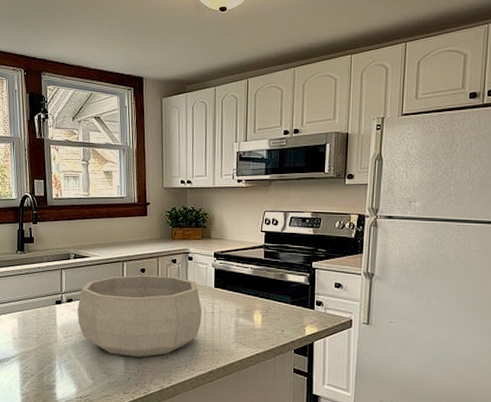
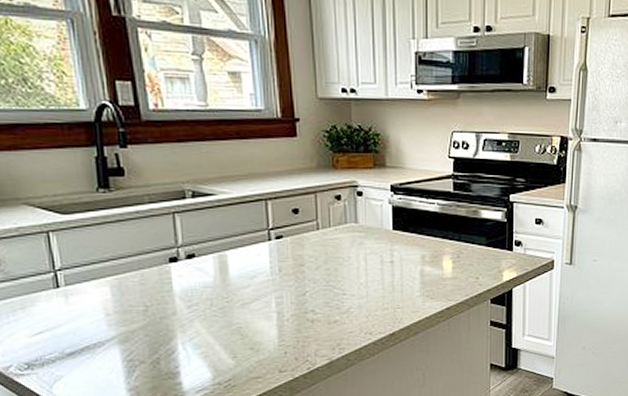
decorative bowl: present [77,275,202,357] -> none [202,218,378,325]

